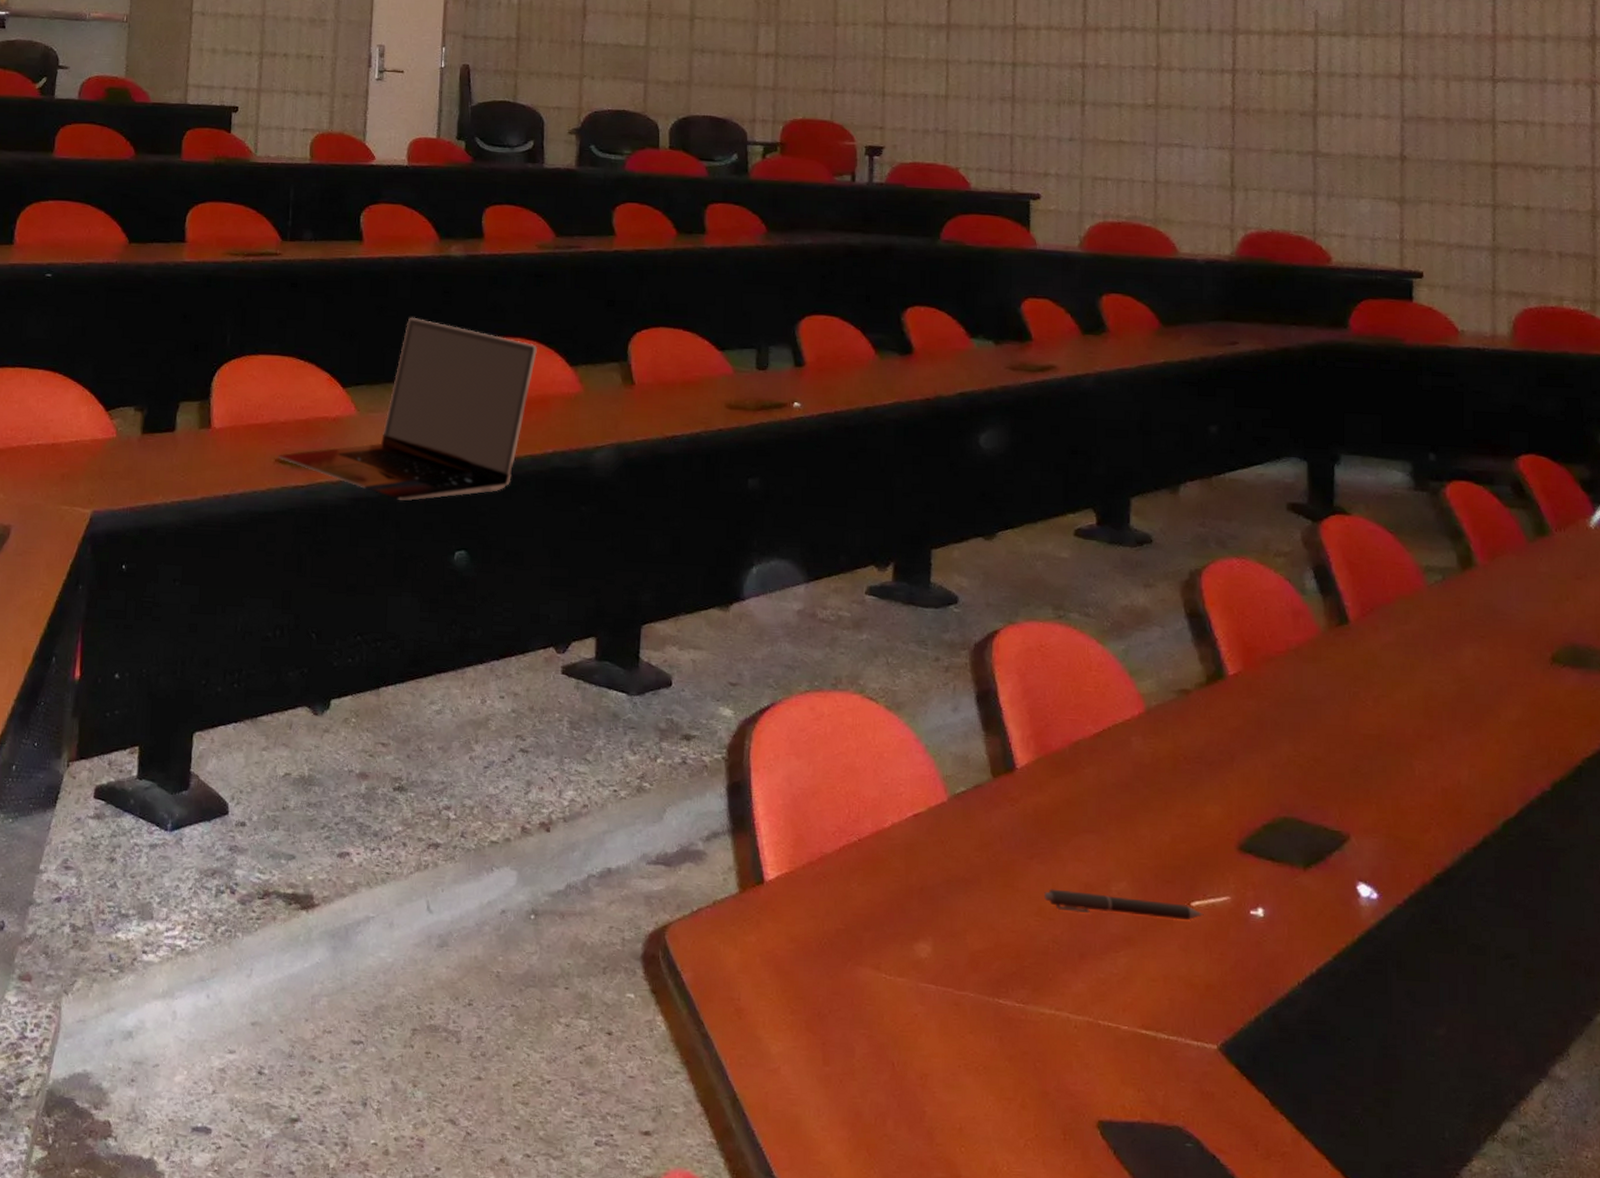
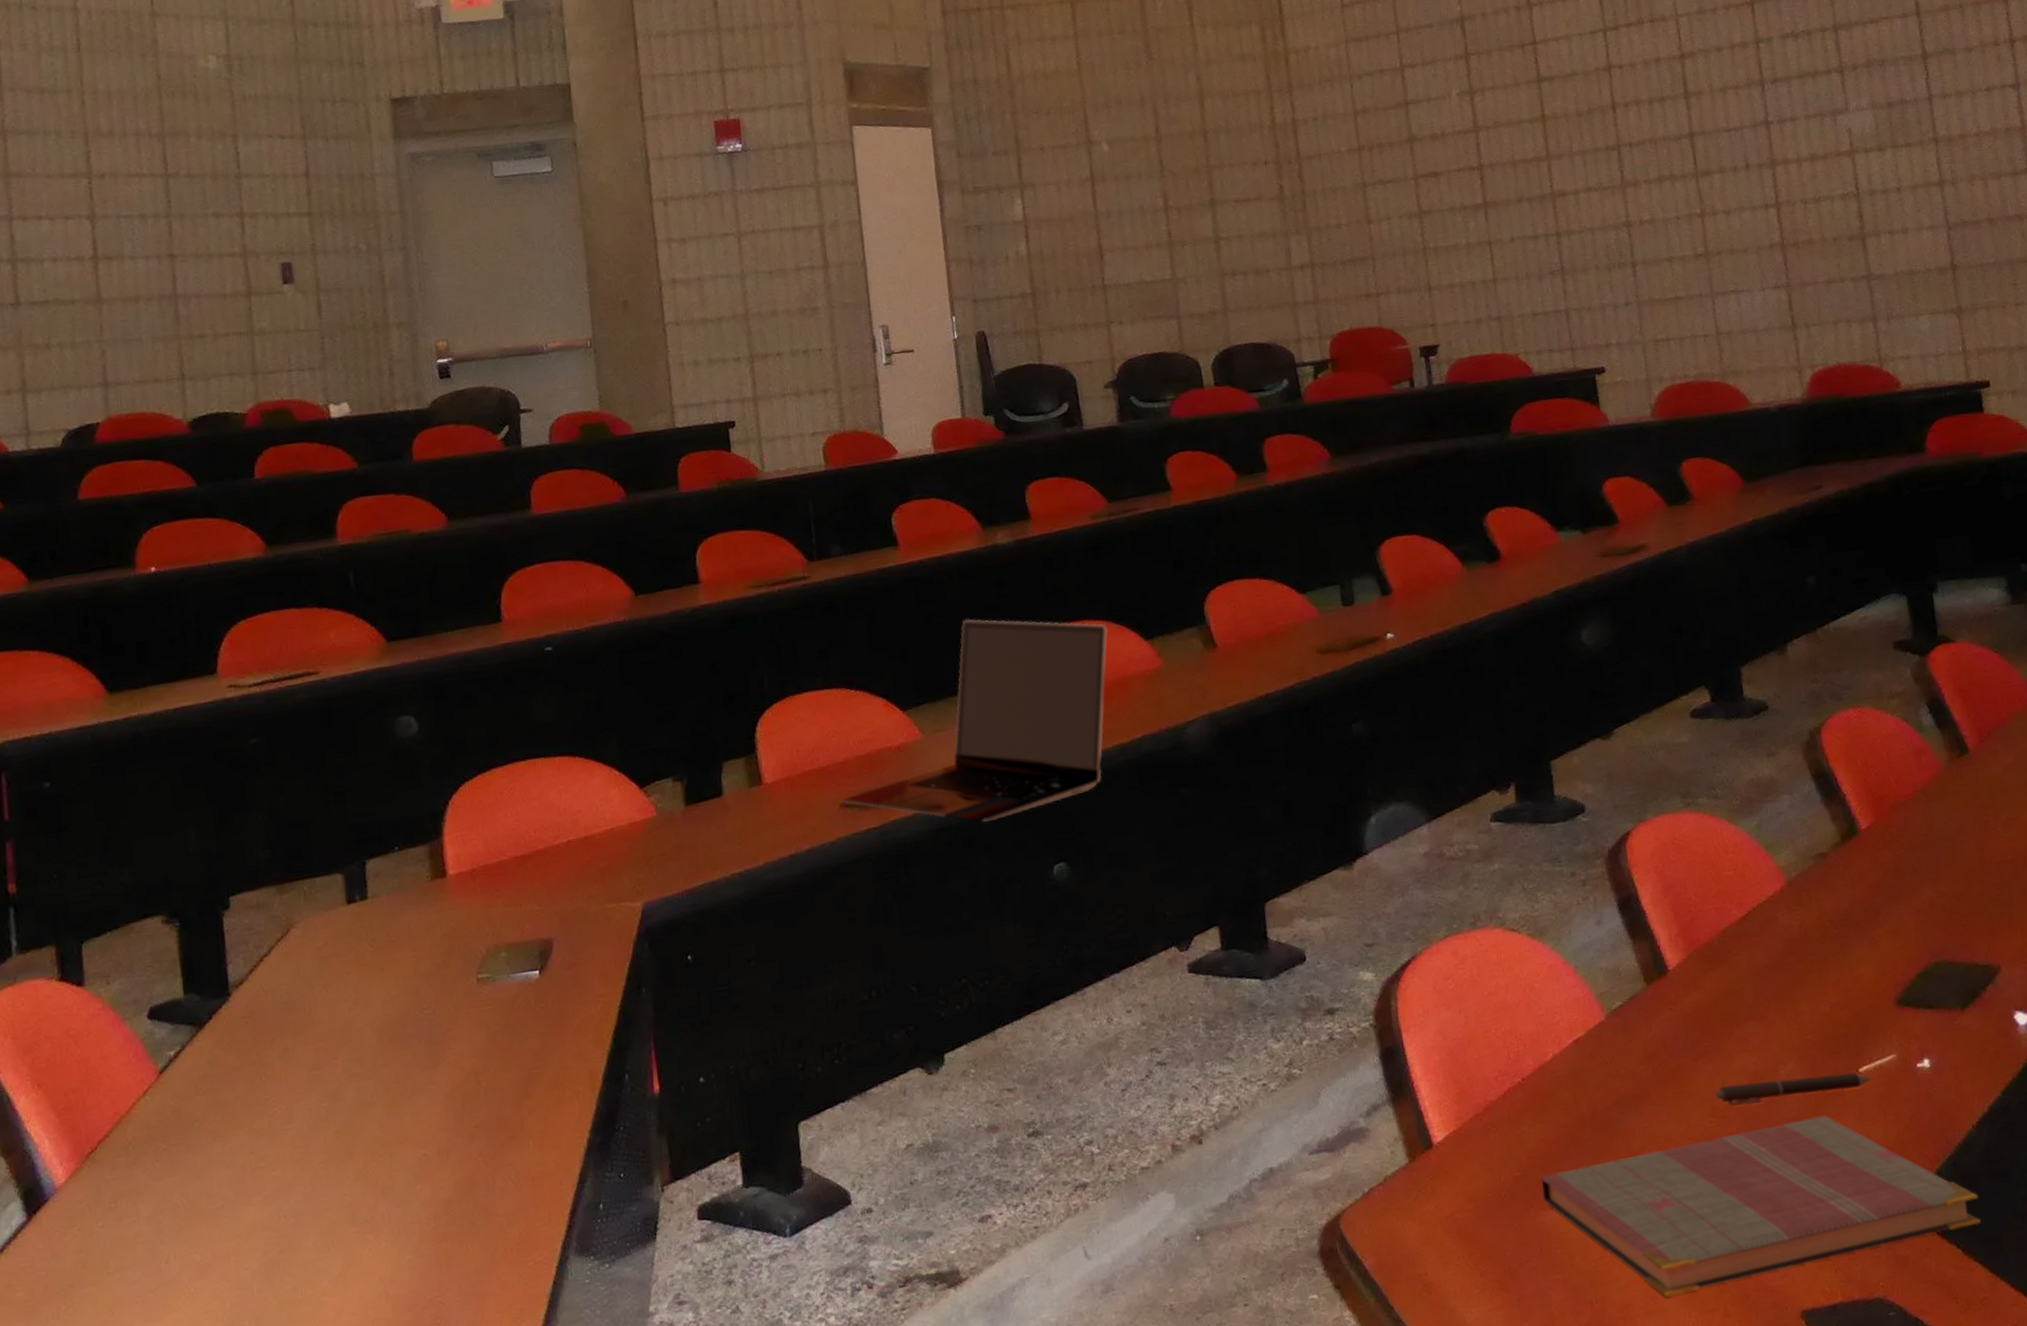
binder: none [861,933,1294,1080] -> present [1540,1115,1981,1298]

